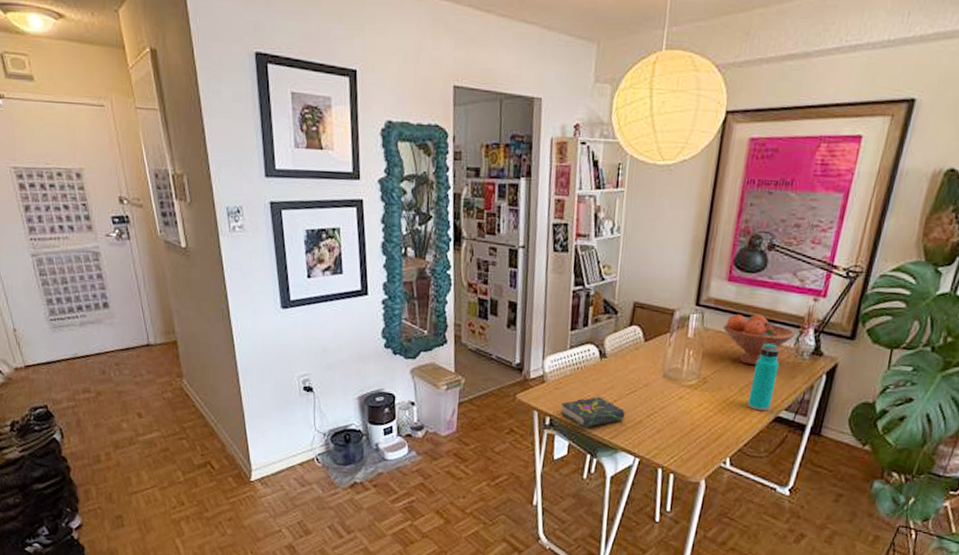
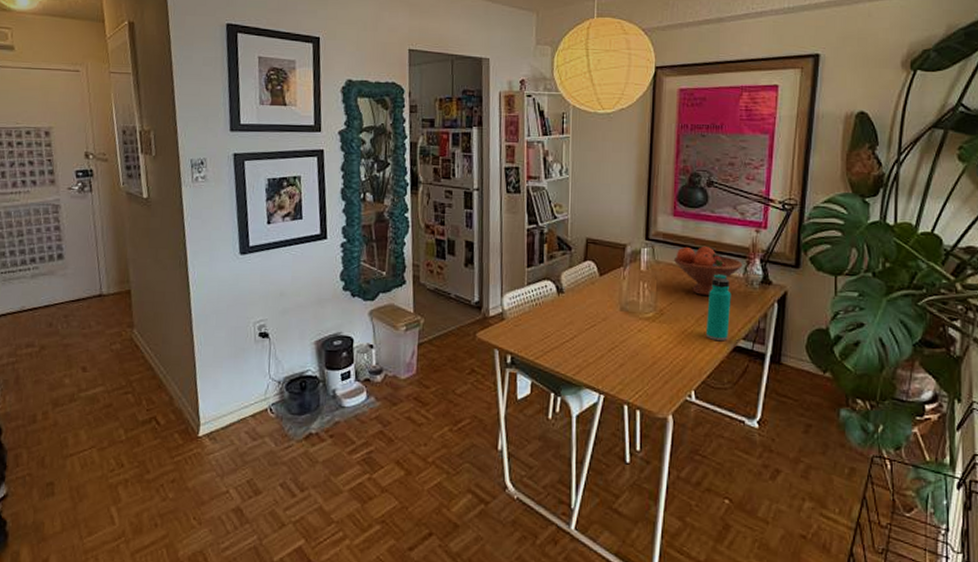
book: present [560,396,625,429] -> none [521,331,586,366]

